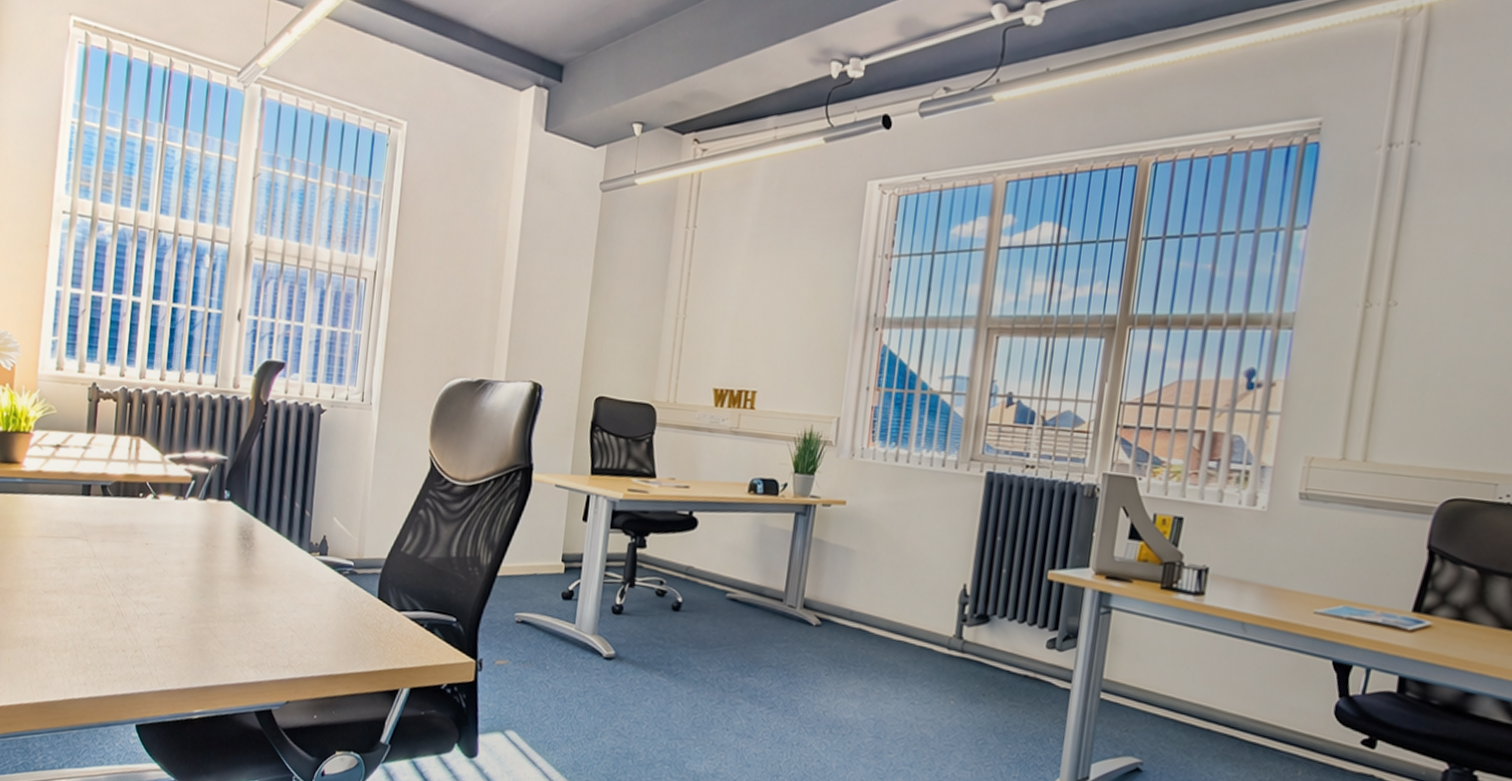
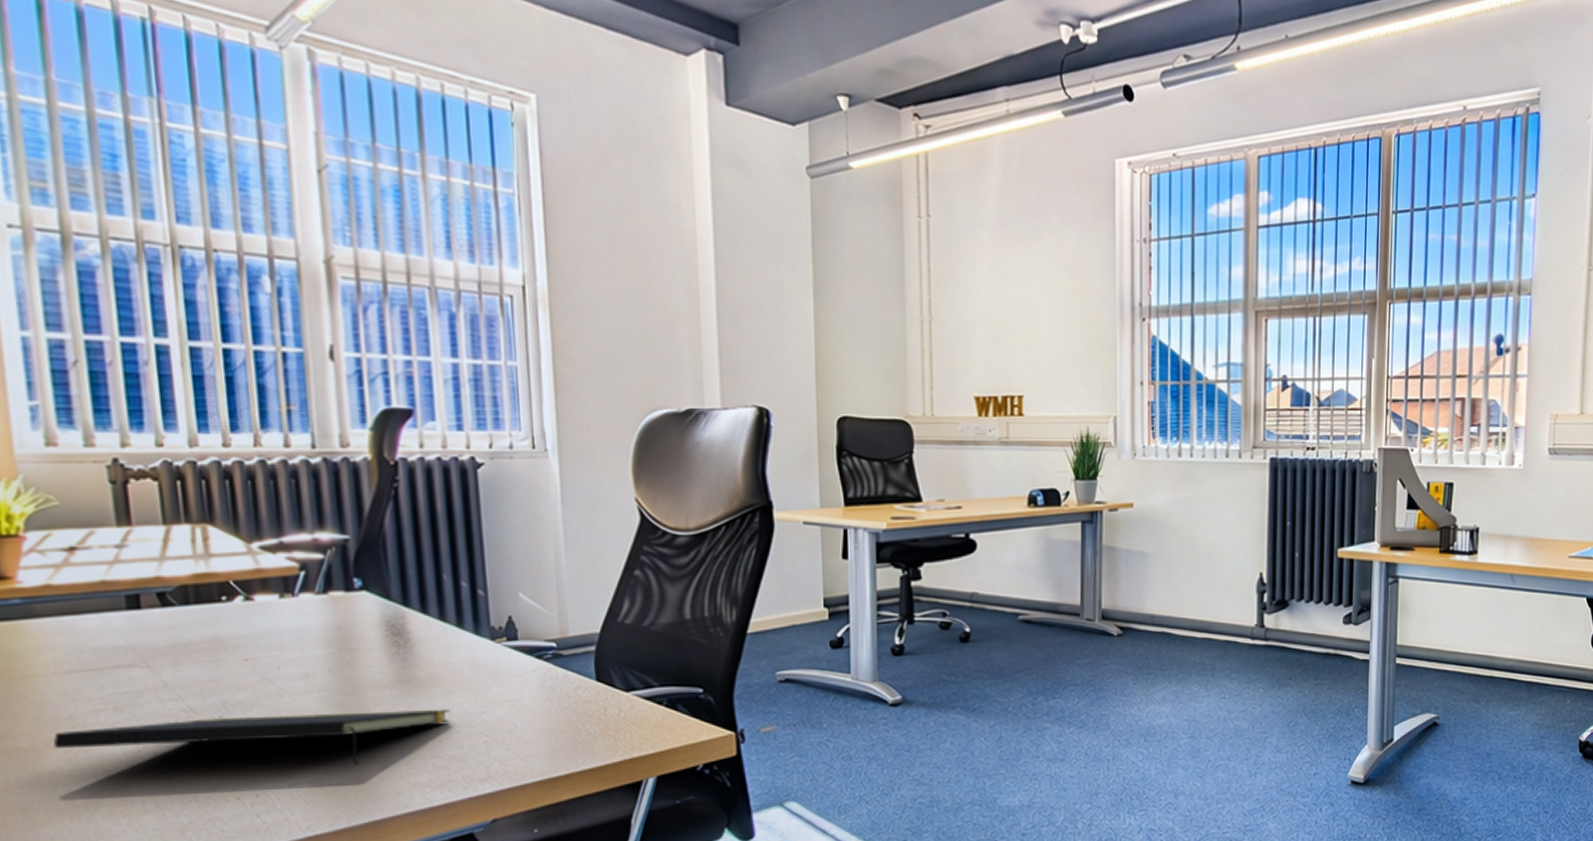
notepad: none [22,580,272,639] -> present [54,709,450,765]

